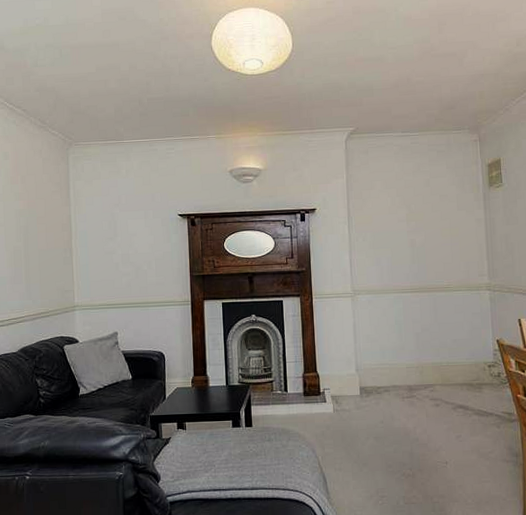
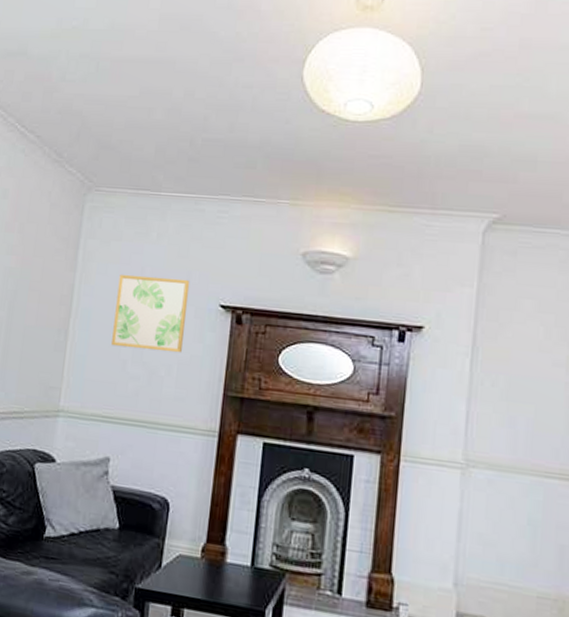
wall art: none [103,200,157,255] -> present [111,274,191,353]

